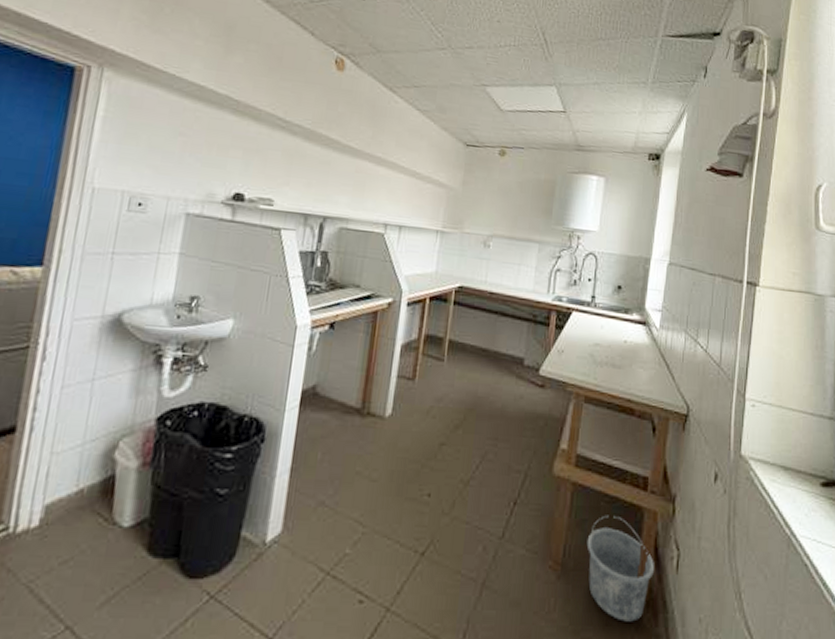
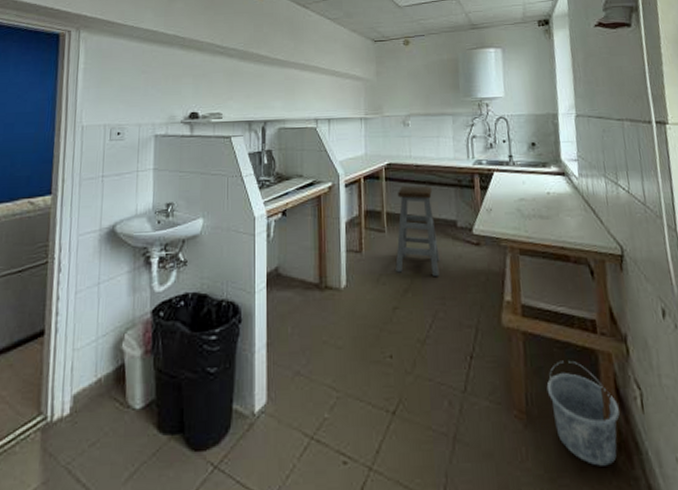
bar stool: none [449,313,504,416] -> present [395,186,440,277]

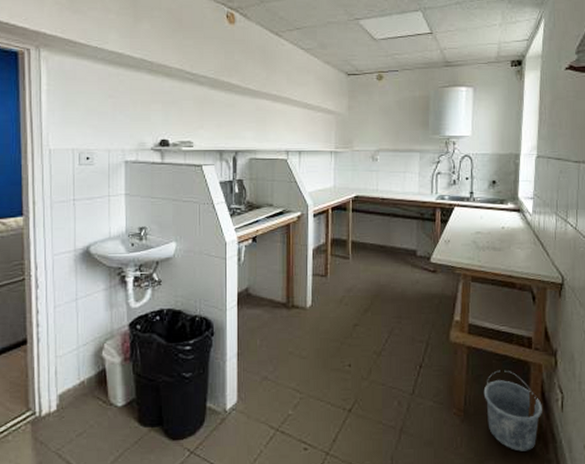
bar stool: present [395,186,440,277] -> none [358,217,398,299]

